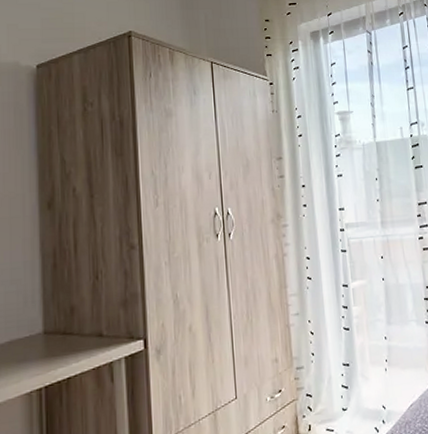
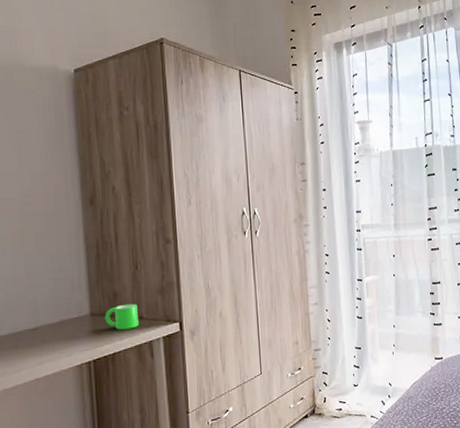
mug: none [60,318,97,350] -> present [105,303,138,330]

